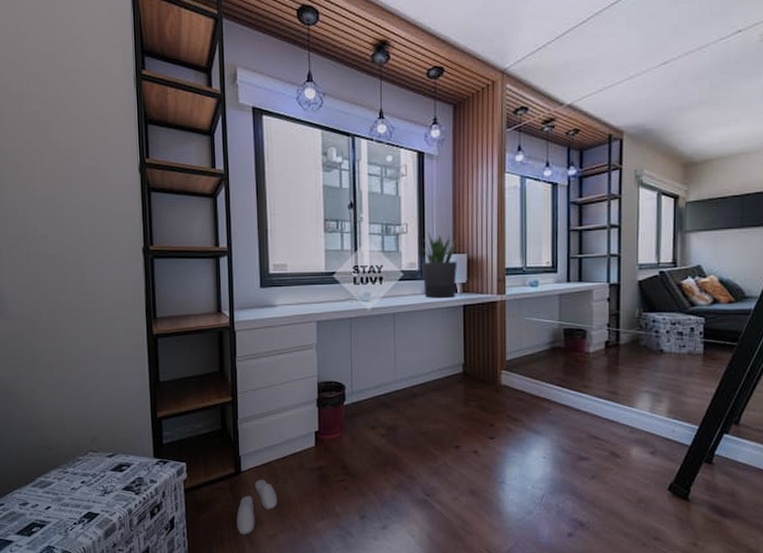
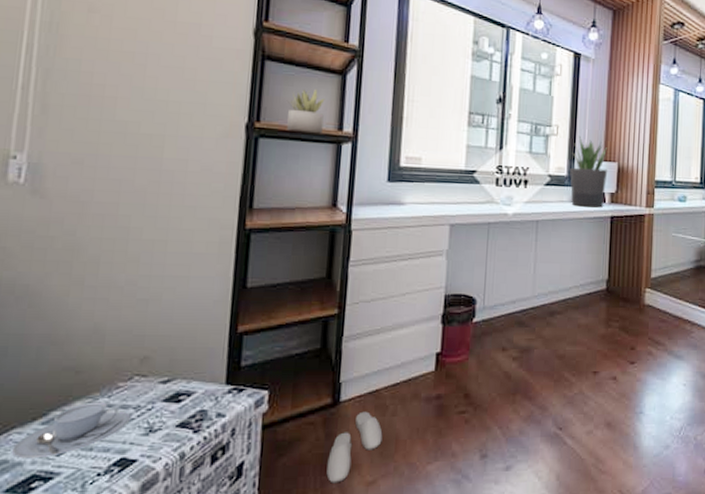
teacup: none [16,471,91,511] -> present [11,402,131,459]
succulent plant: none [173,212,203,252] -> present [287,88,325,134]

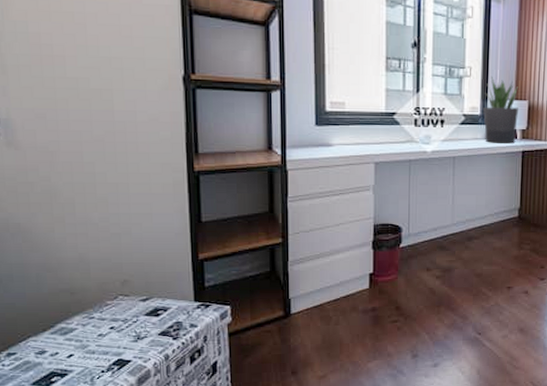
teacup: present [11,402,131,459] -> none [31,316,121,360]
succulent plant: present [287,88,325,134] -> none [218,40,253,84]
slippers: present [326,411,383,483] -> none [285,321,329,377]

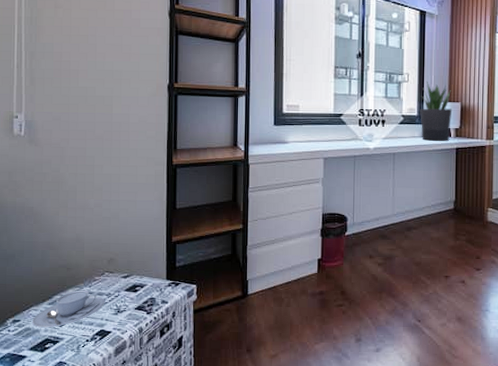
teacup: none [31,316,121,360] -> present [31,290,105,328]

